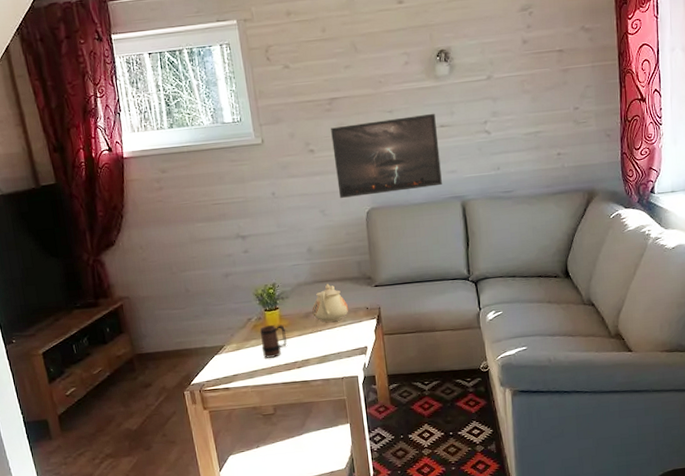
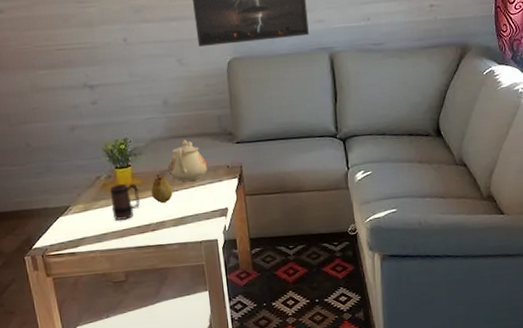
fruit: none [297,315,317,343] -> present [151,174,173,204]

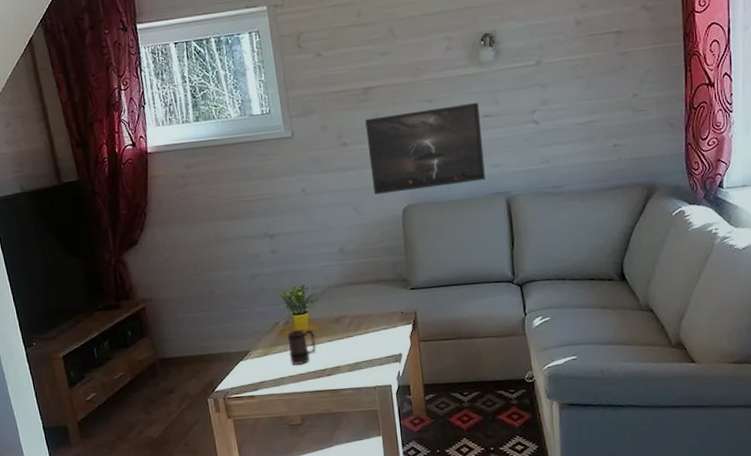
fruit: present [151,174,173,204] -> none [326,320,348,349]
teapot: present [168,140,208,182] -> none [343,286,383,327]

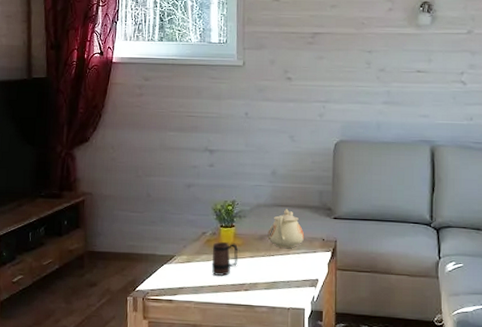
teapot: none [343,286,383,327] -> present [267,209,305,248]
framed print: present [365,102,485,194] -> none [309,58,414,128]

